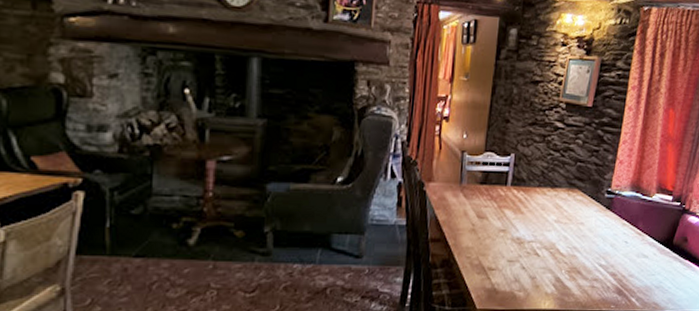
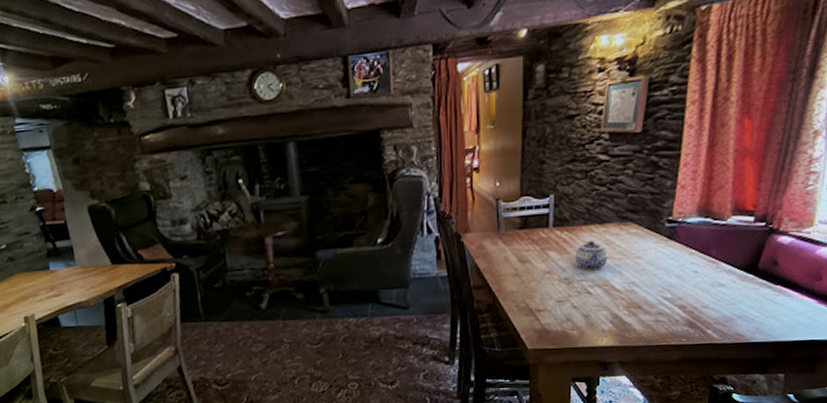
teapot: none [527,203,556,233] -> present [575,241,608,271]

